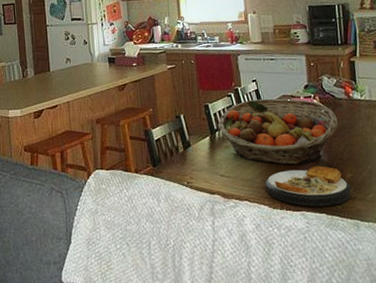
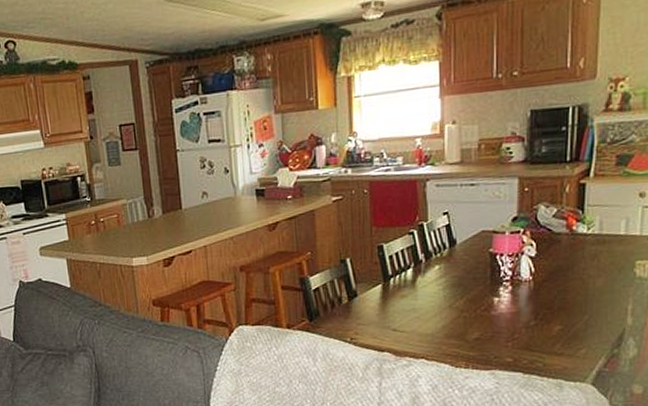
fruit basket: present [217,98,339,165] -> none [393,234,552,316]
plate: present [264,166,352,207] -> none [448,316,559,365]

